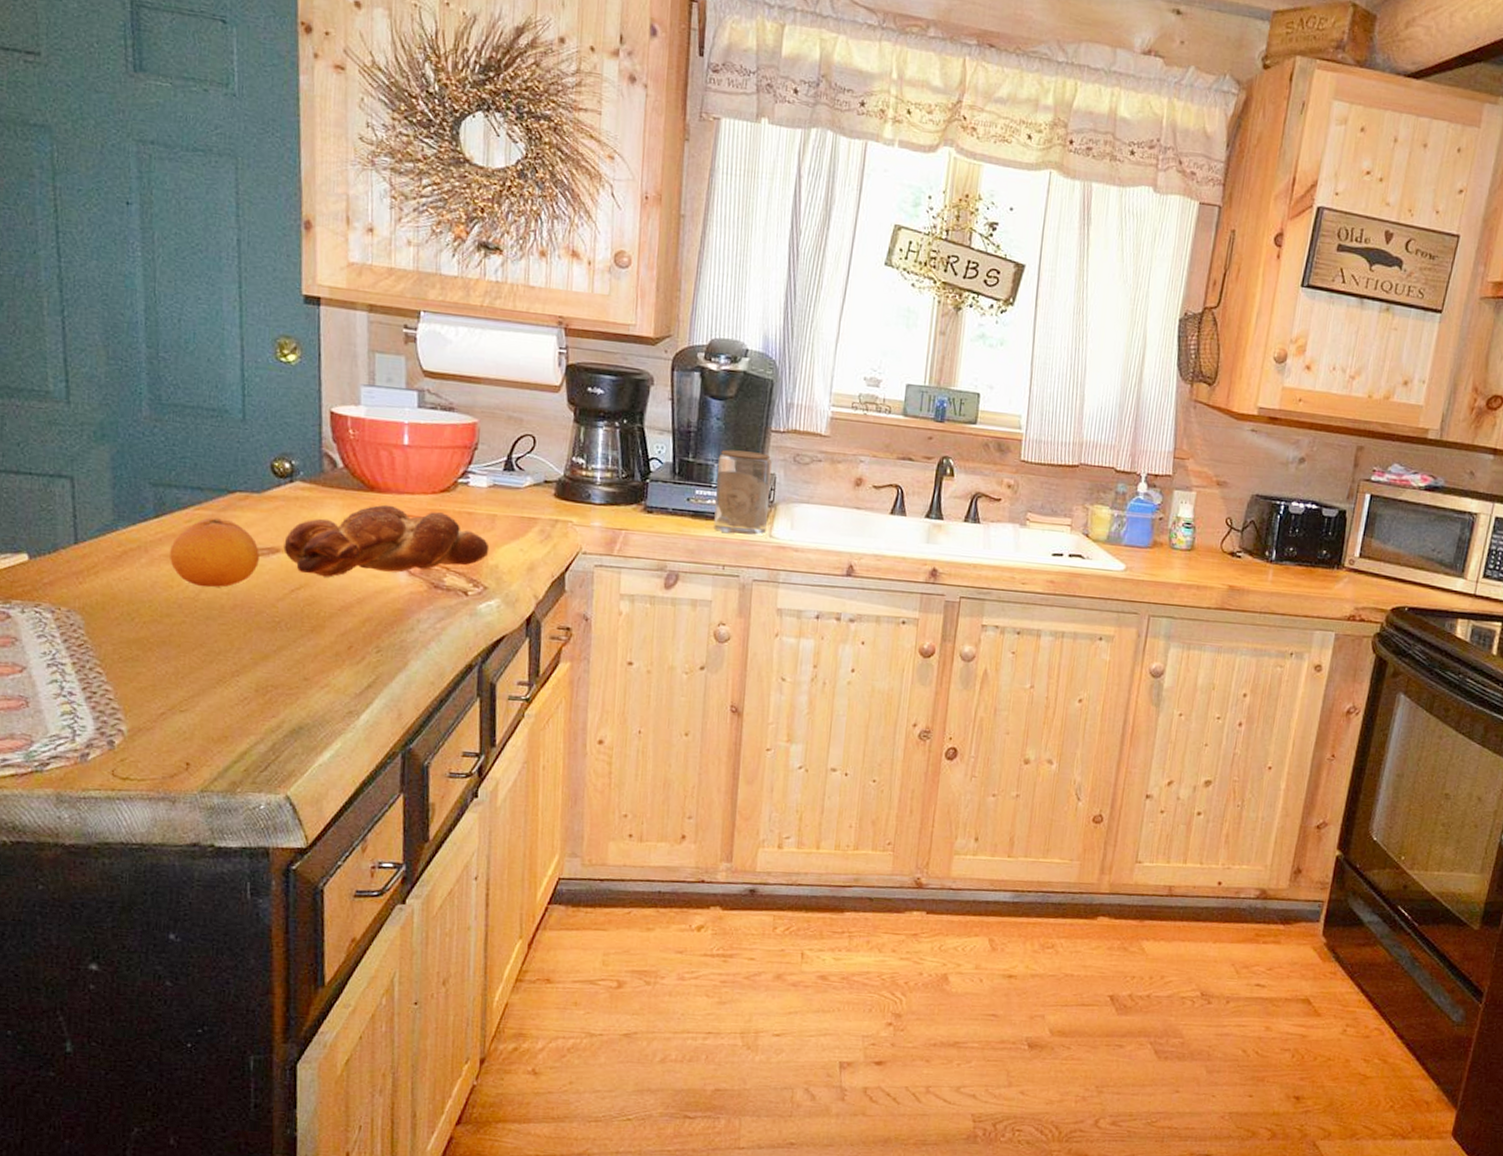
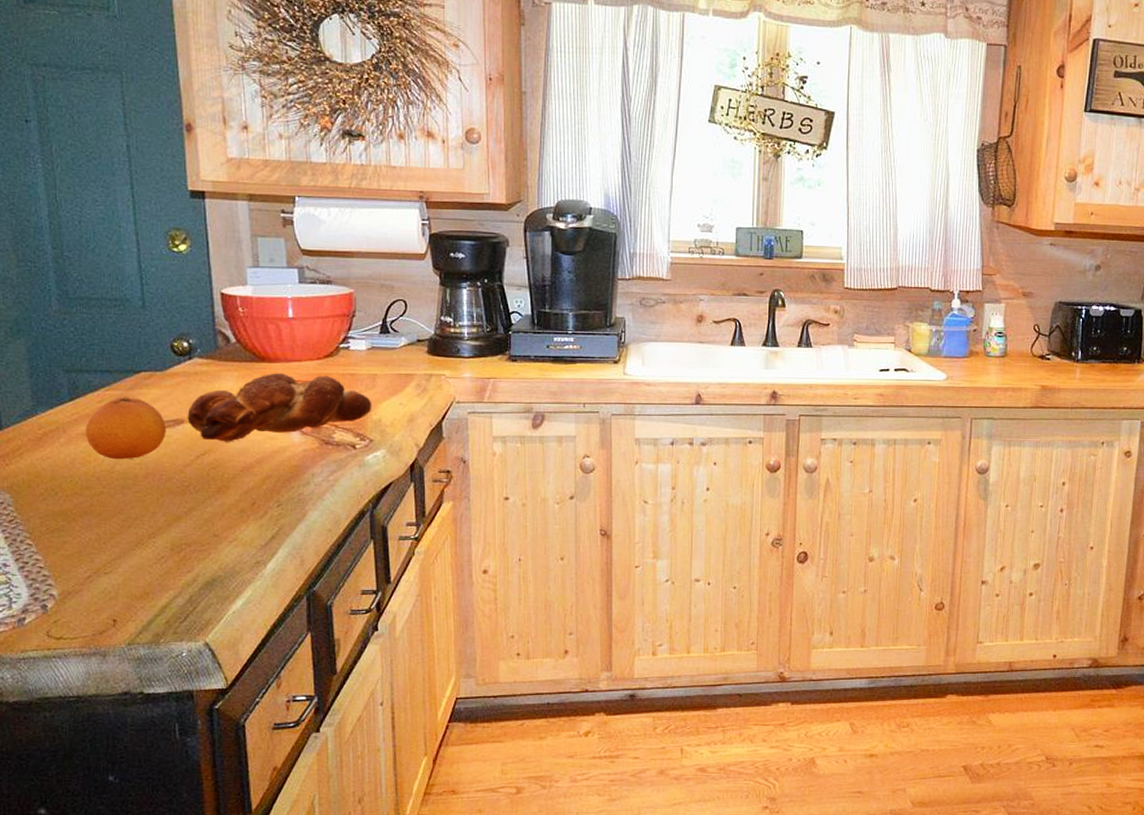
jar: present [713,449,772,536] -> none [572,299,620,375]

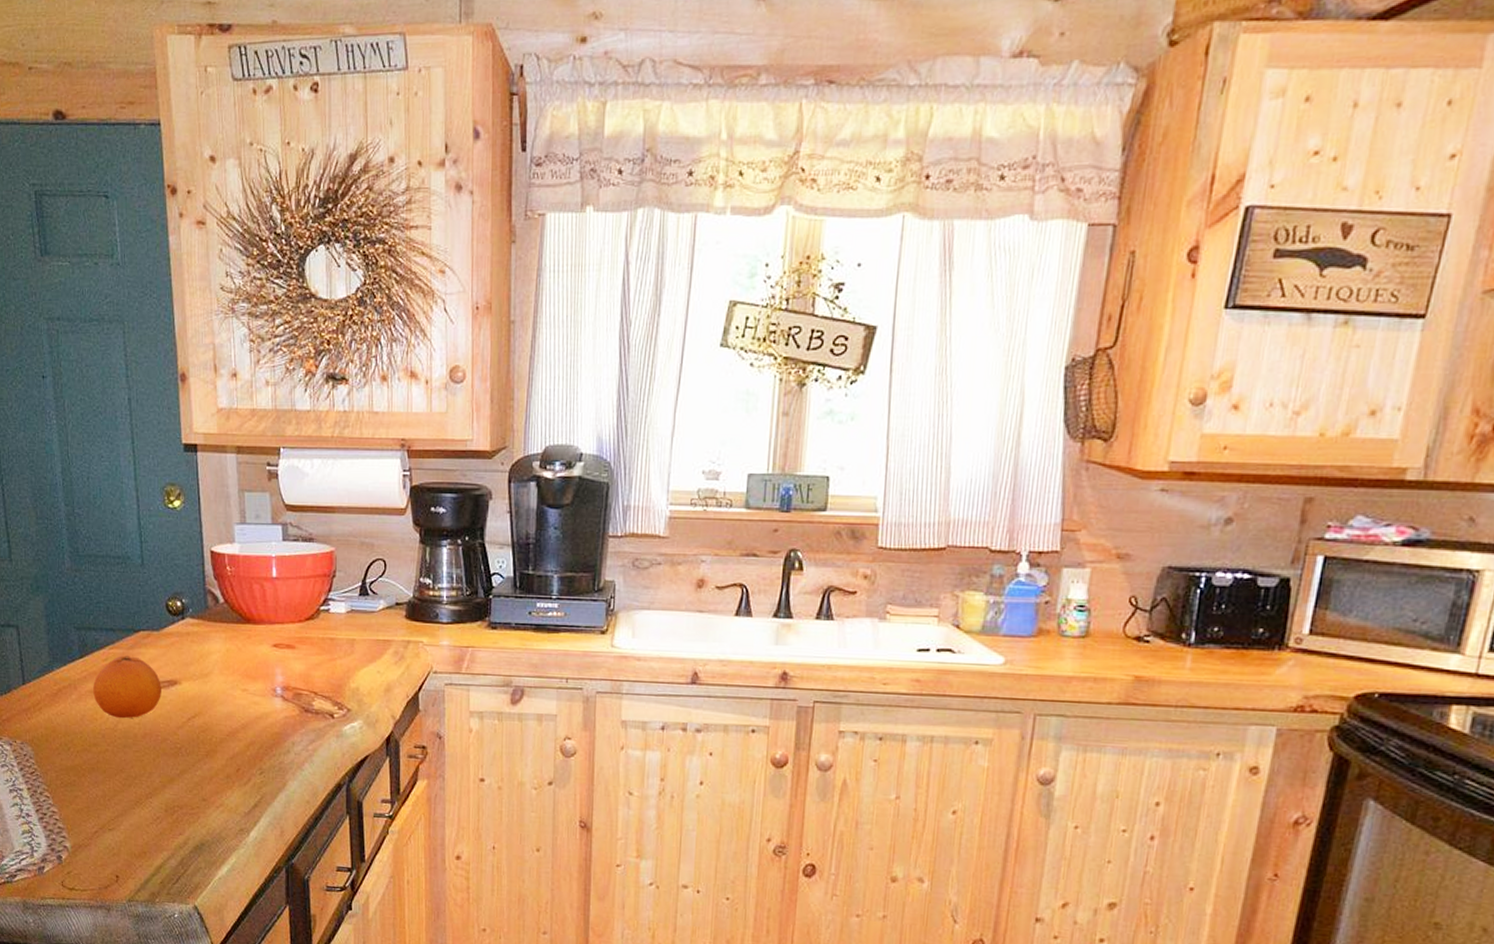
bread loaf: present [187,372,372,442] -> none [180,635,351,706]

